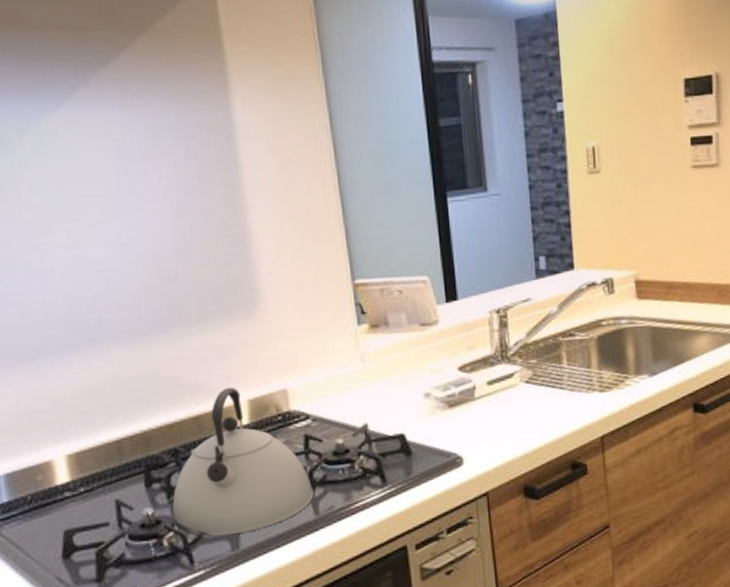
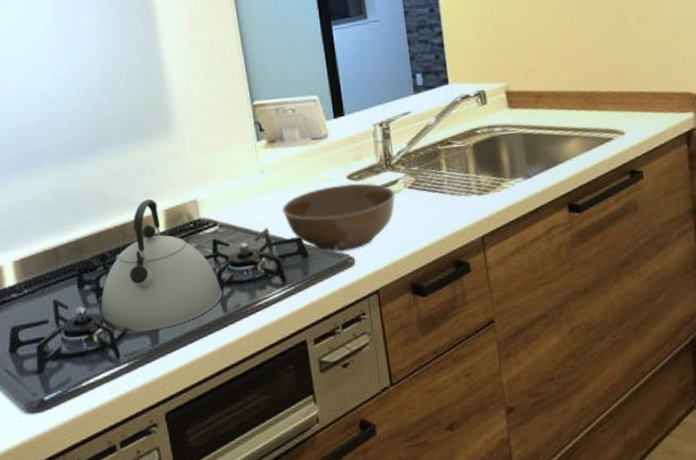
bowl: none [384,375,511,450] -> present [282,183,396,252]

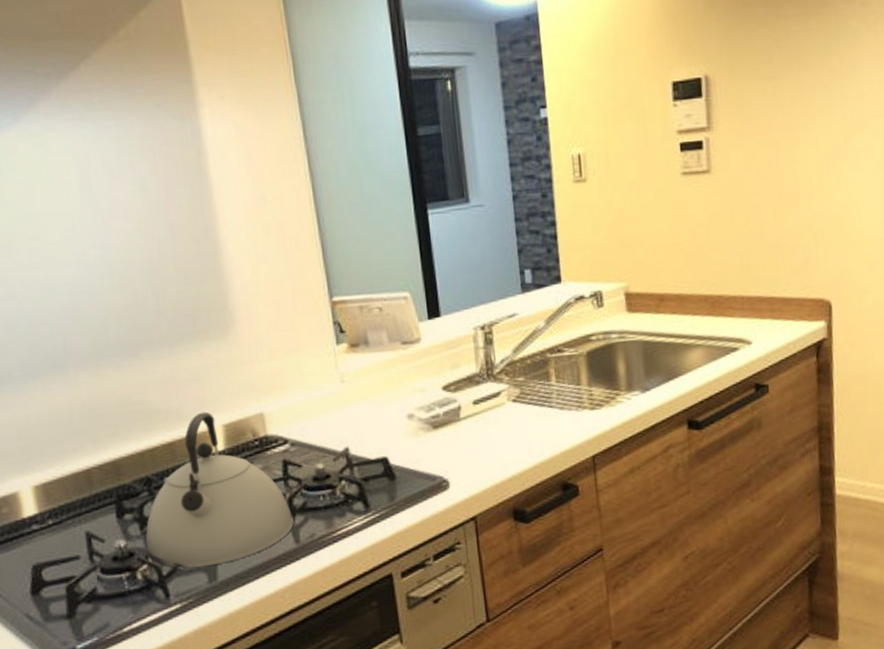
bowl: present [282,183,396,252] -> none [366,395,498,473]

